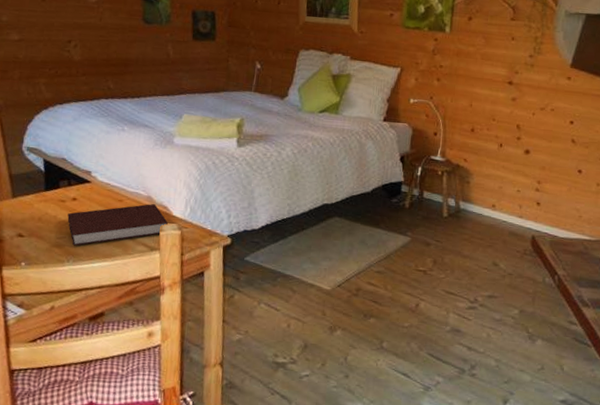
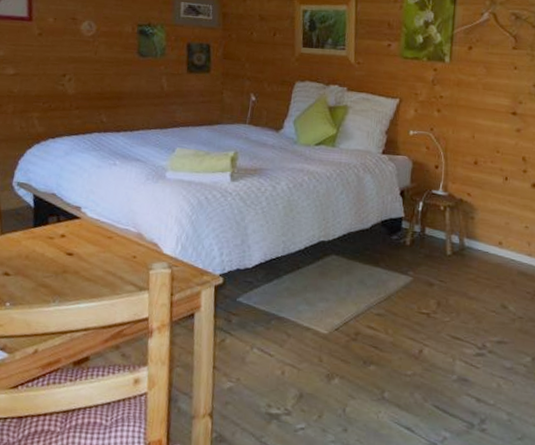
notebook: present [67,203,168,246] -> none [55,240,158,285]

